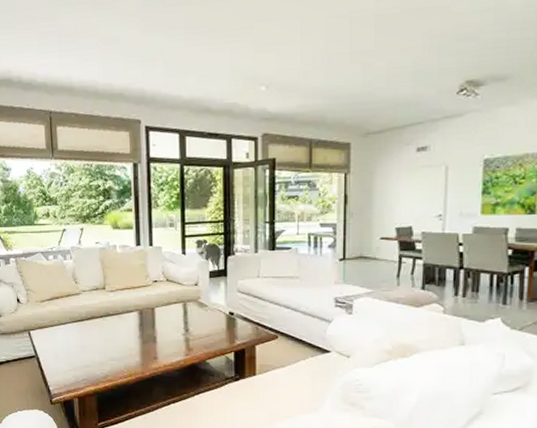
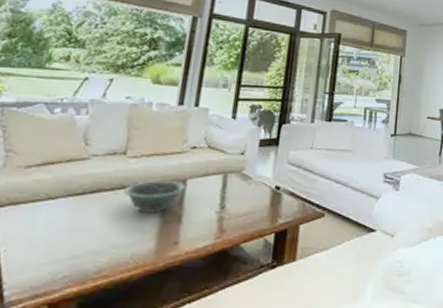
decorative bowl: none [110,310,154,335] -> present [124,181,185,213]

